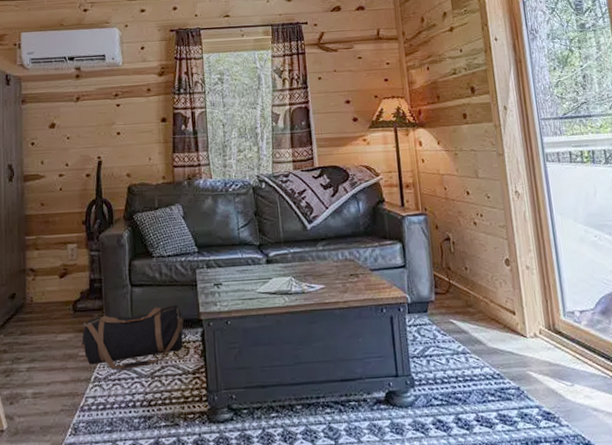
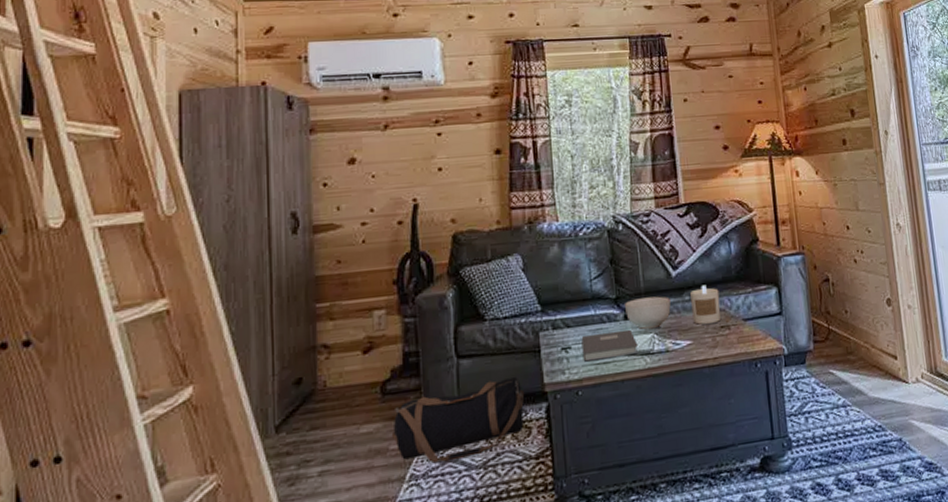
book: none [230,272,279,297] -> present [581,329,639,362]
bowl: none [266,245,307,273] -> present [624,296,671,330]
candle: none [323,237,351,272] -> present [690,285,721,325]

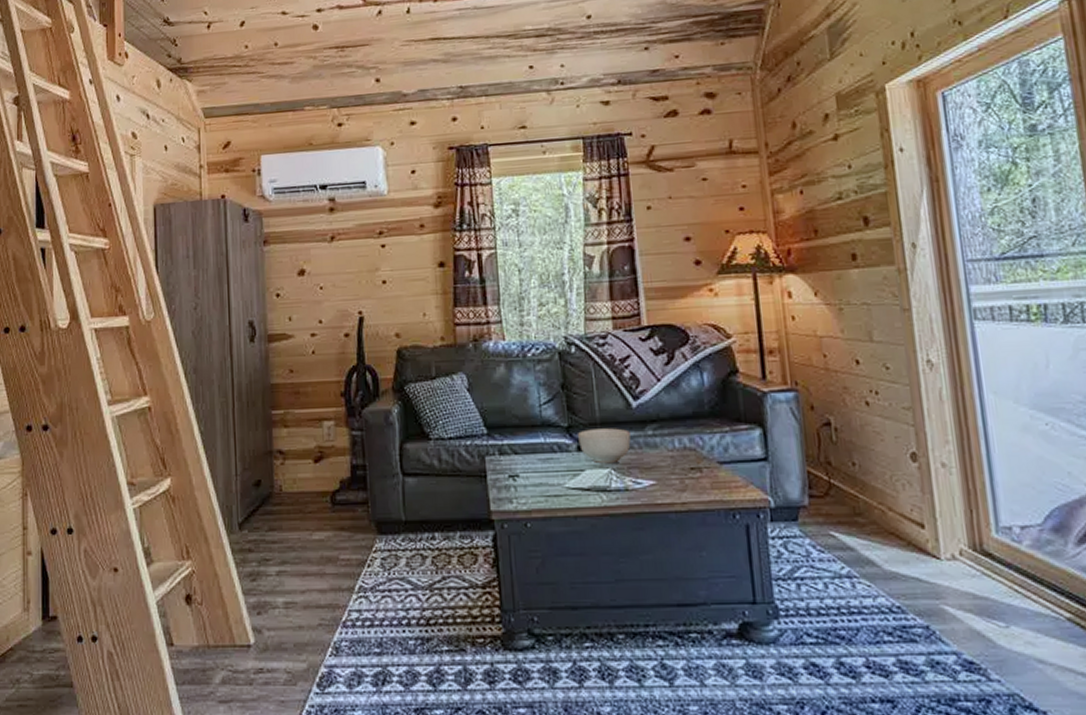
duffel bag: present [391,377,525,462] -> none [341,501,471,578]
book: present [581,329,639,362] -> none [530,462,594,492]
candle: present [690,285,721,325] -> none [654,419,691,465]

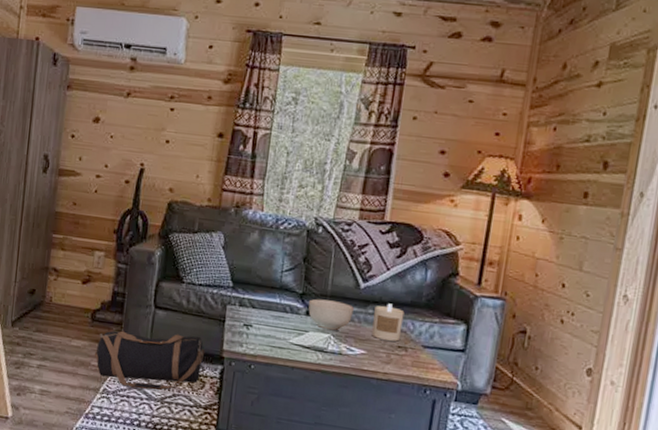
duffel bag: none [341,501,471,578] -> present [94,330,205,390]
candle: none [654,419,691,465] -> present [371,303,405,342]

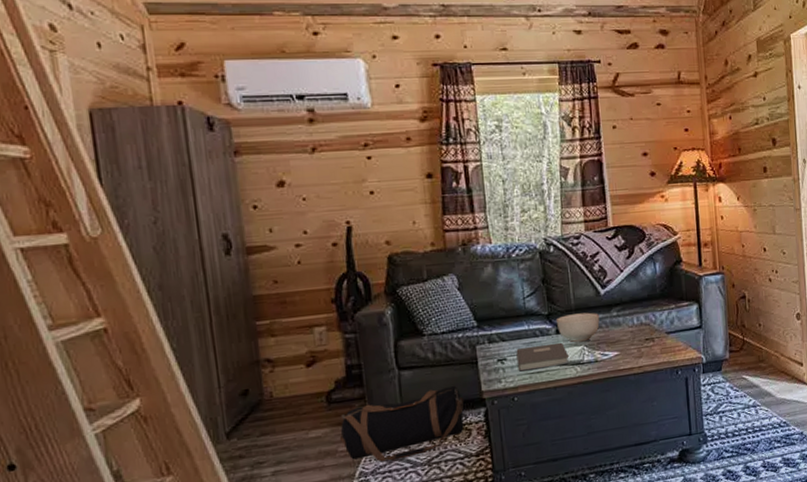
book: none [261,319,314,349] -> present [516,342,570,372]
candle: present [371,303,405,342] -> none [618,302,646,338]

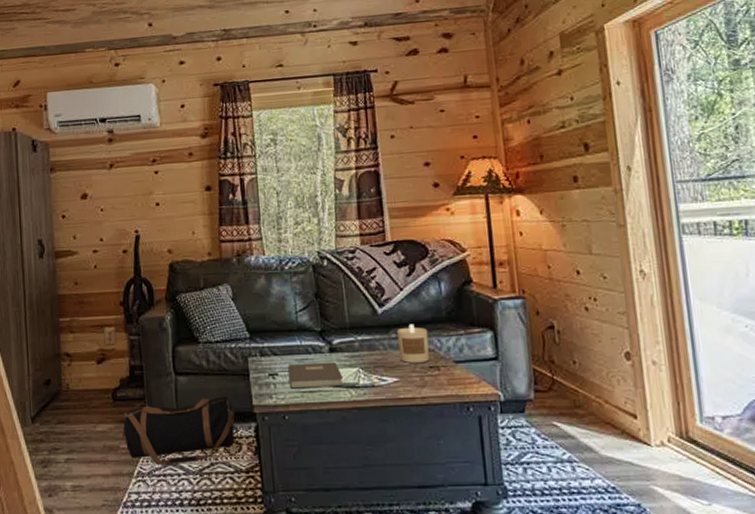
bowl: present [555,312,600,343] -> none [329,332,377,364]
candle: none [618,302,646,338] -> present [397,324,430,364]

